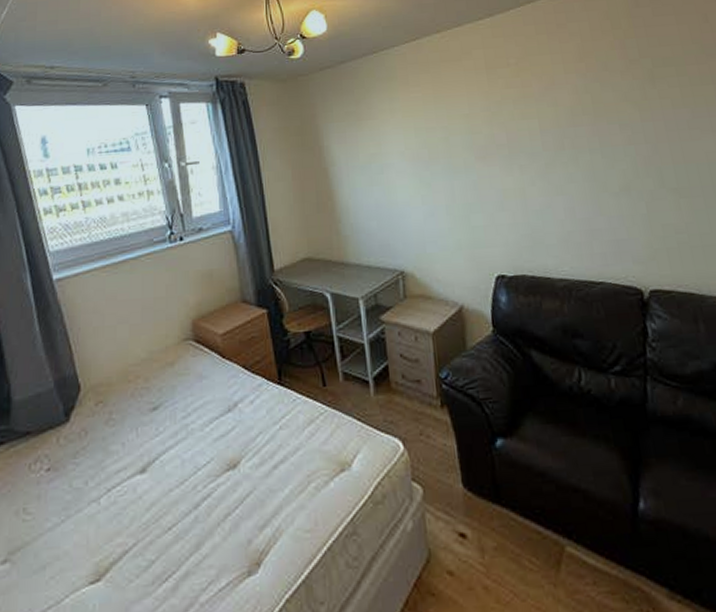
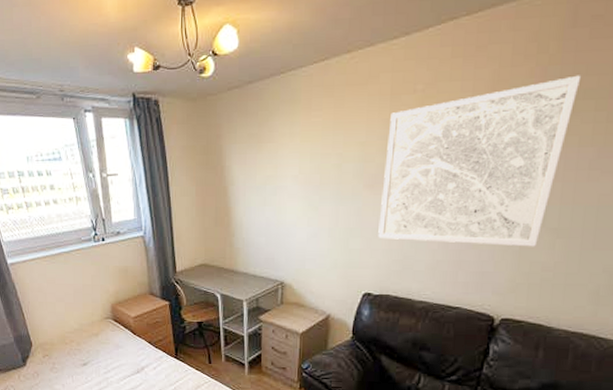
wall art: none [489,46,663,213] -> present [378,75,582,247]

